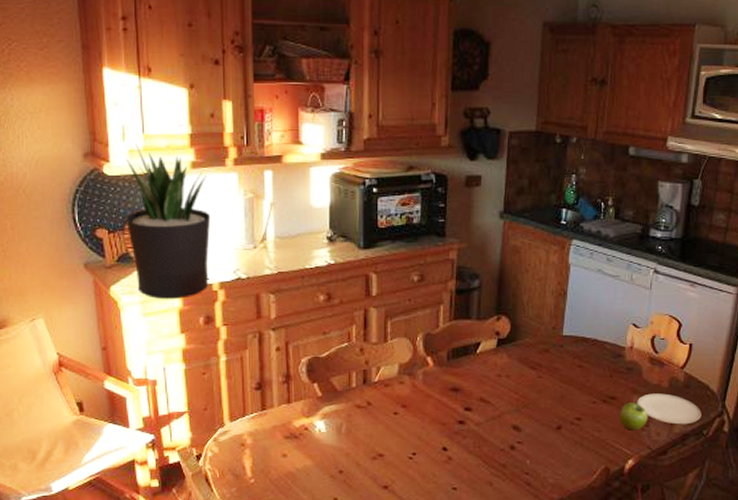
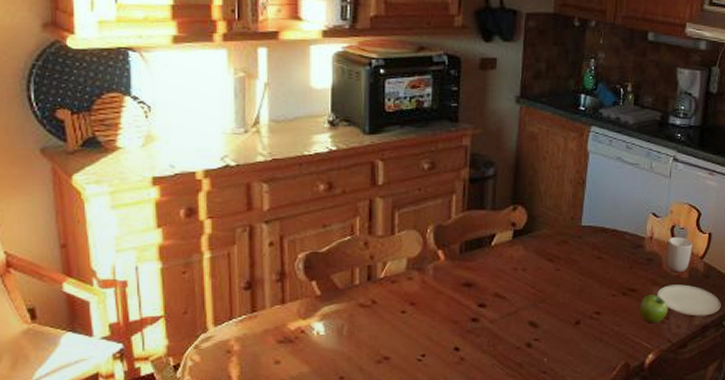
planter: present [126,145,211,300] -> none [93,16,195,190]
cup: none [646,347,673,382] -> present [666,237,692,273]

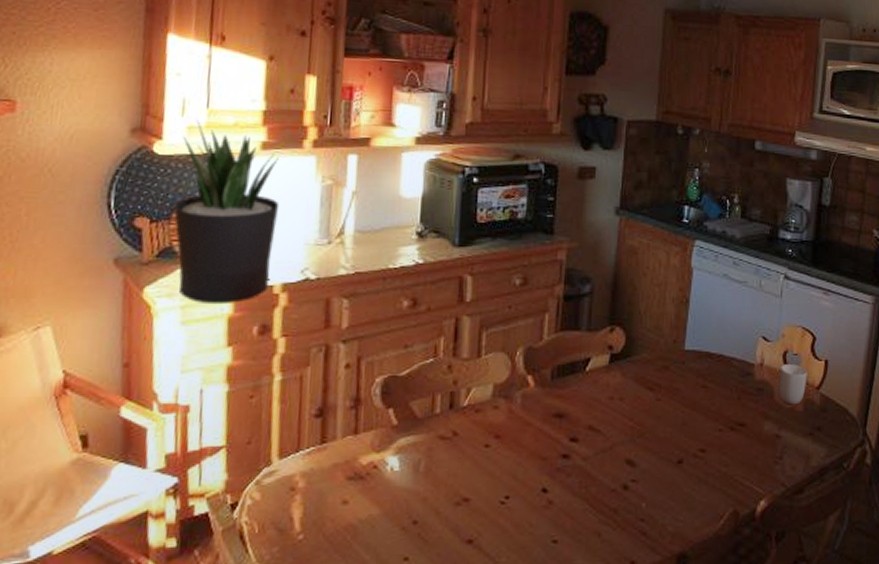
planter: none [93,16,195,190] -> present [173,121,280,305]
fruit: present [639,294,668,324] -> none [749,430,781,464]
plate: present [657,284,721,316] -> none [769,419,841,456]

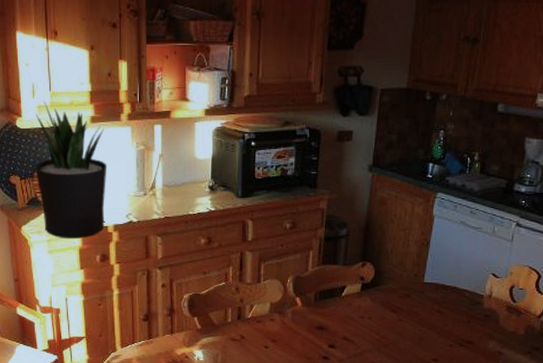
cup: present [778,364,807,405] -> none [503,297,531,329]

